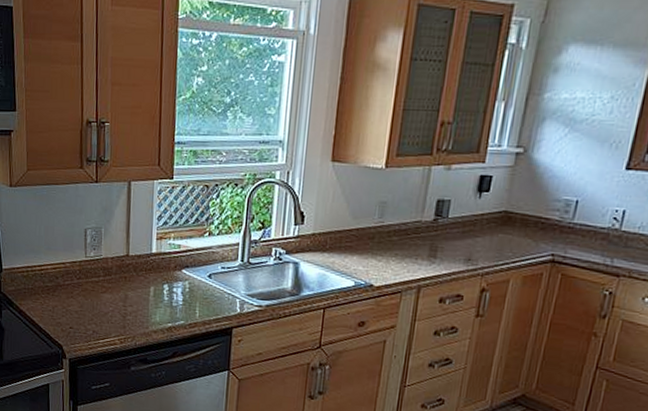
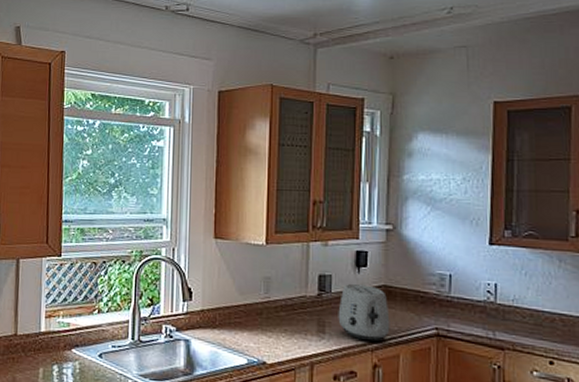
toaster: none [451,209,506,267] -> present [338,284,390,342]

